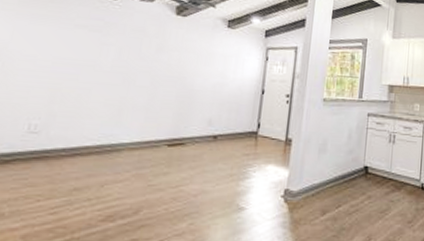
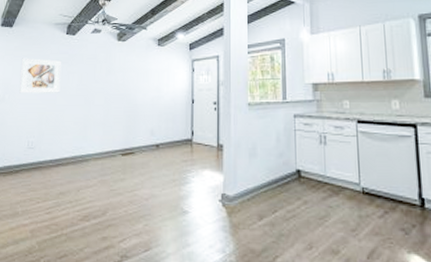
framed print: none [21,17,94,67] -> present [19,58,62,93]

